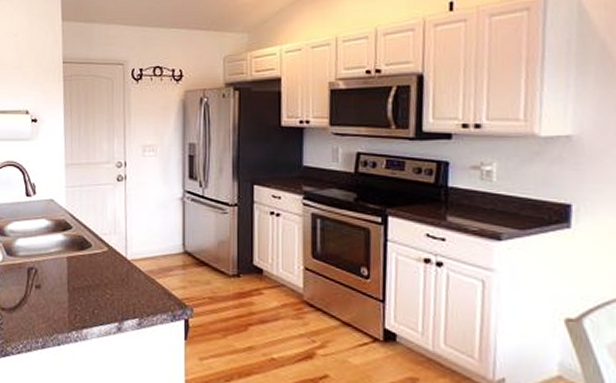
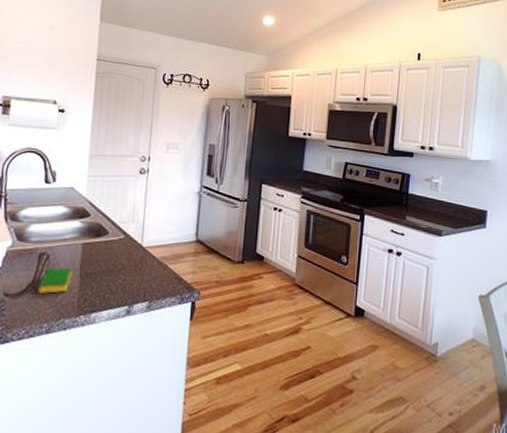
dish sponge: none [30,281,61,309] -> present [38,266,73,295]

